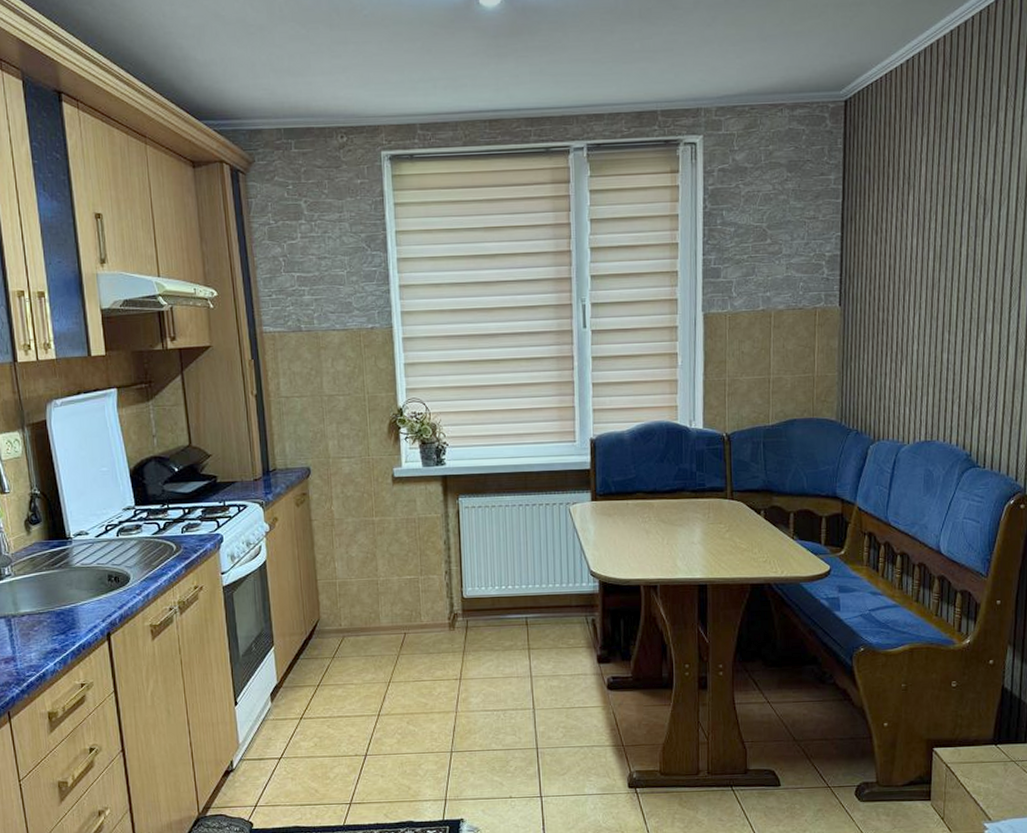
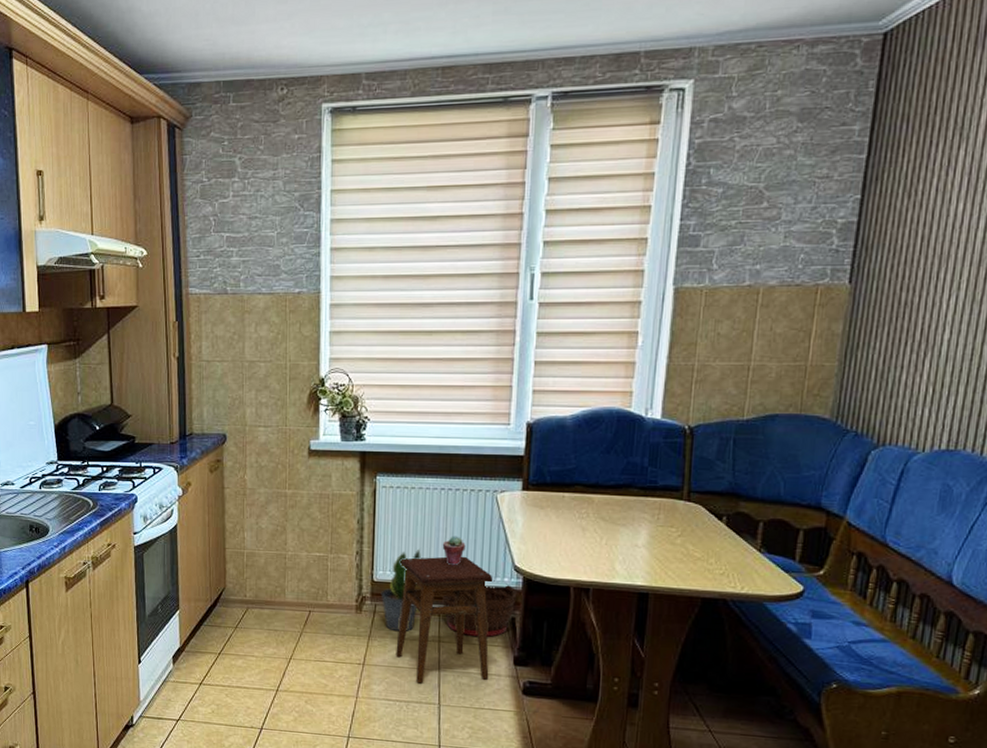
potted plant: none [471,563,506,644] -> present [380,548,421,632]
stool: none [487,566,576,691] -> present [396,556,494,684]
potted succulent: none [524,548,546,575] -> present [442,535,466,565]
basket: none [529,586,595,640] -> present [442,580,517,637]

